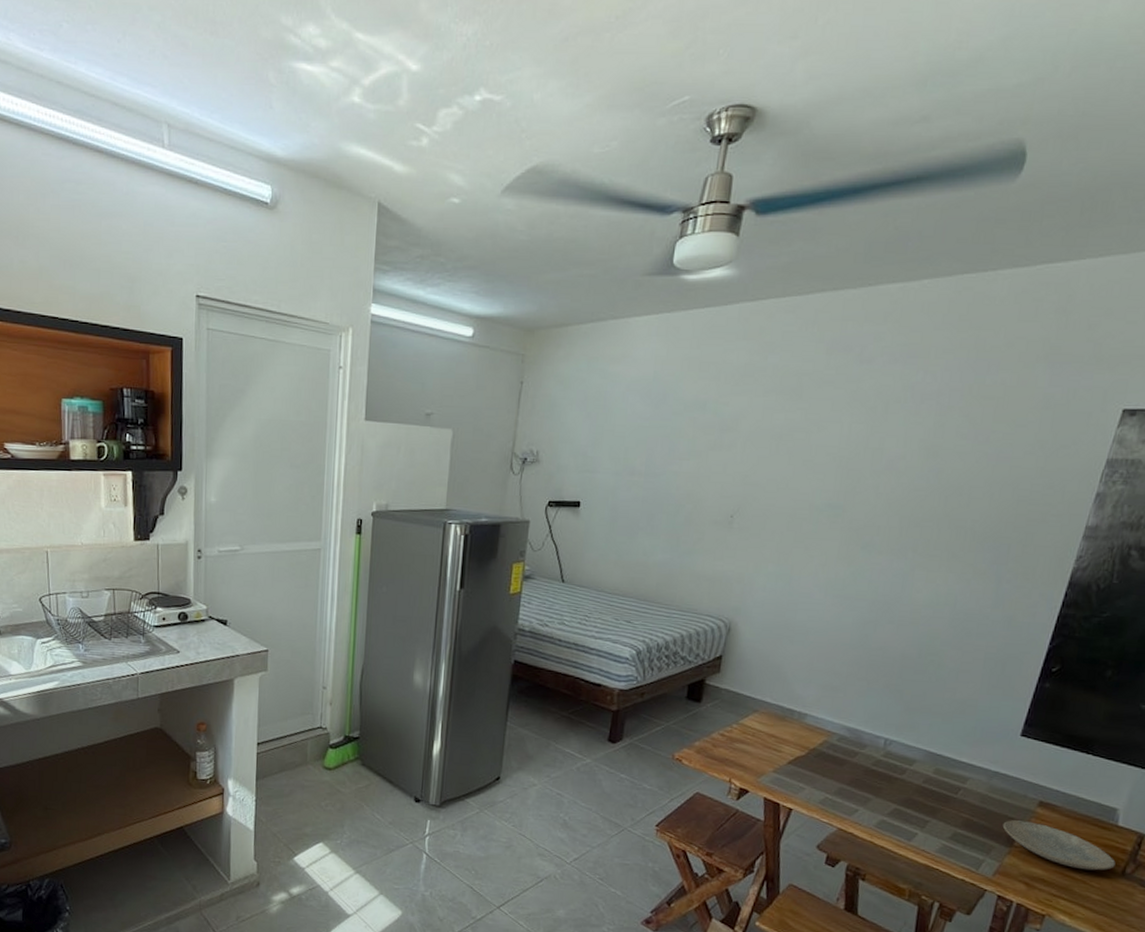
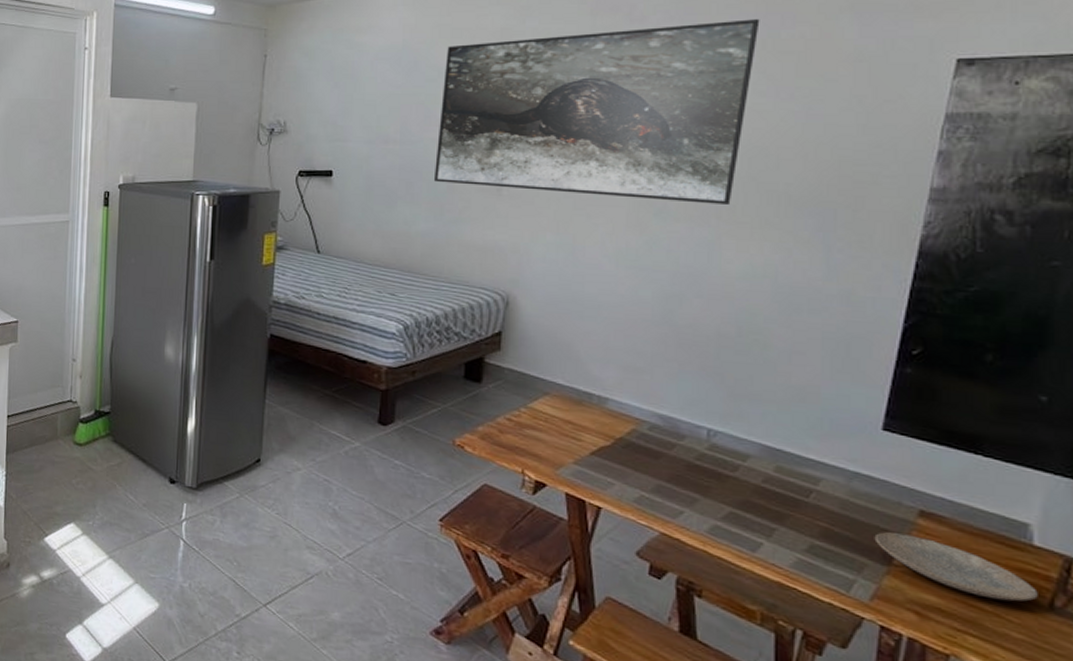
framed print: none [672,364,970,539] -> present [433,19,760,204]

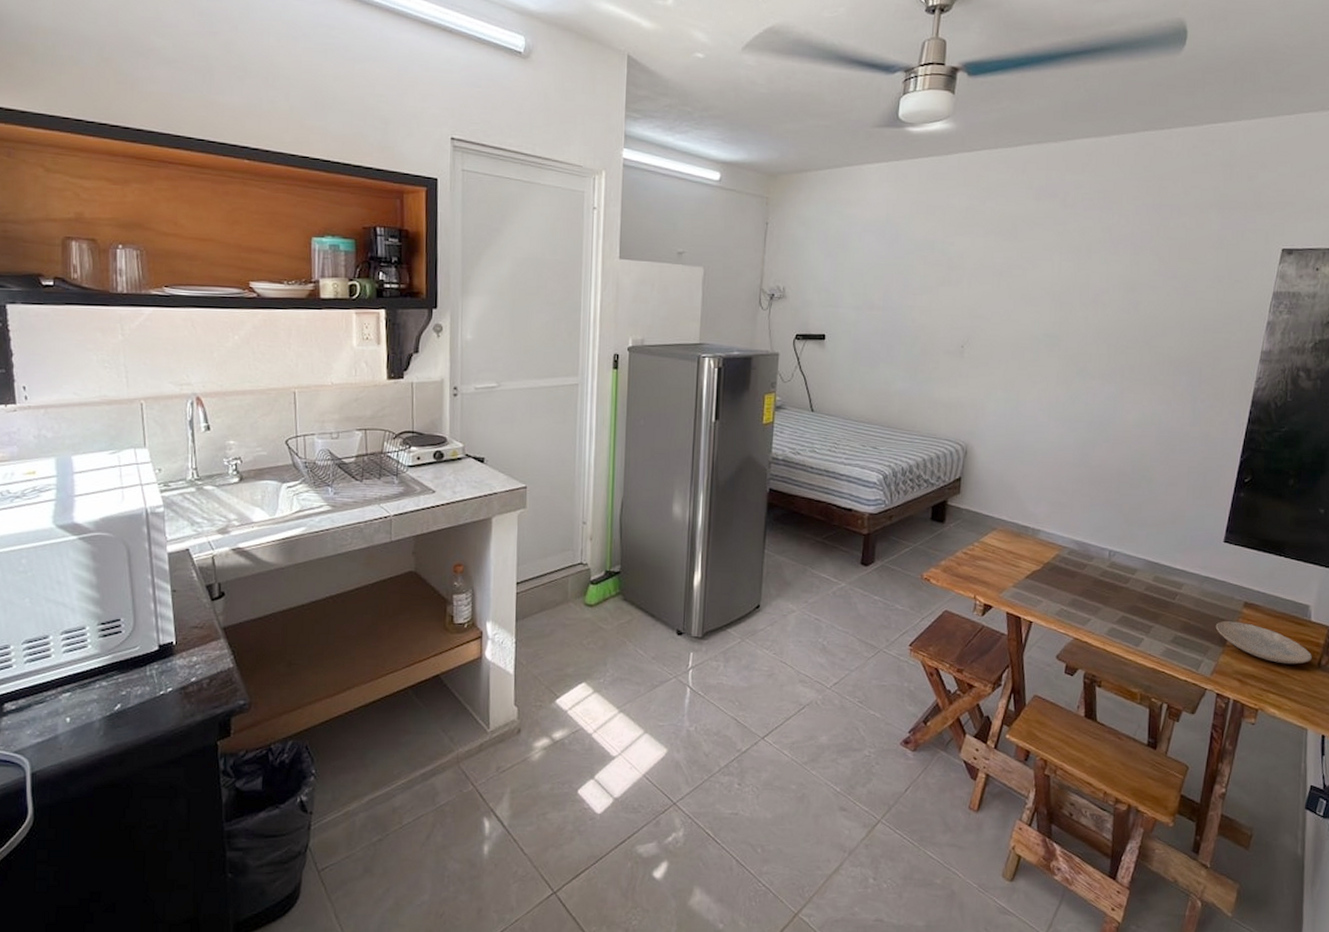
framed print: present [433,19,760,204] -> none [909,209,1156,365]

